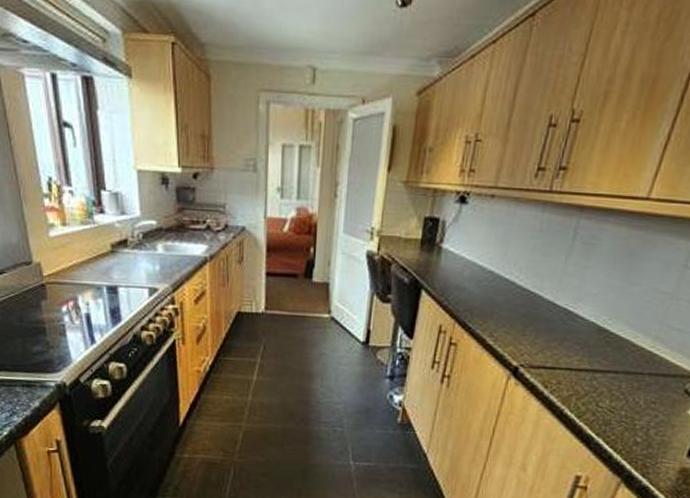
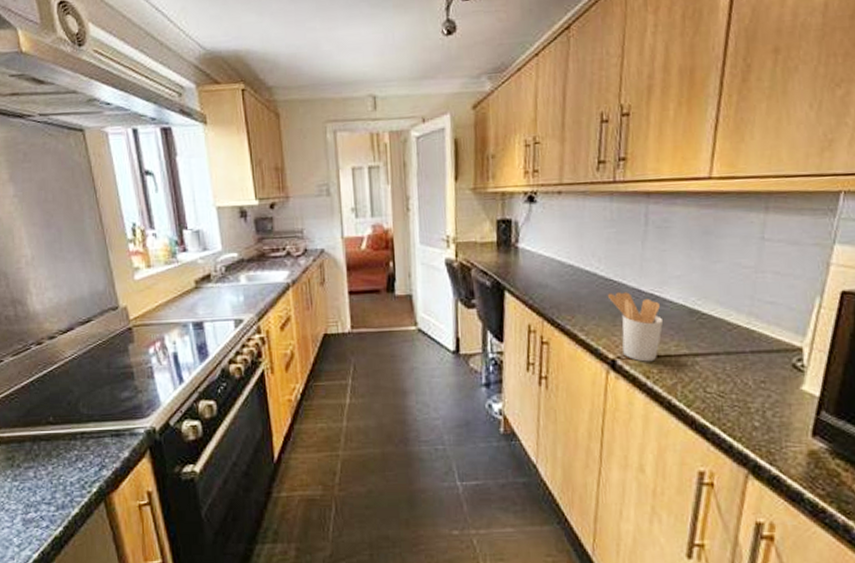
utensil holder: none [521,303,572,373] -> present [607,292,664,362]

